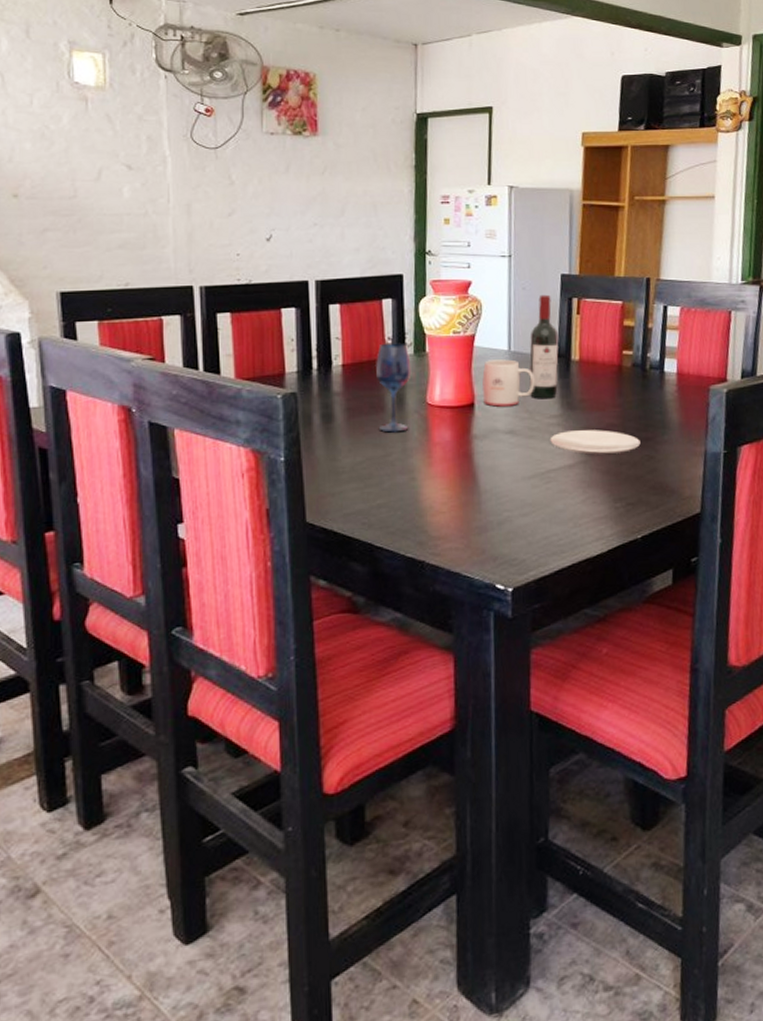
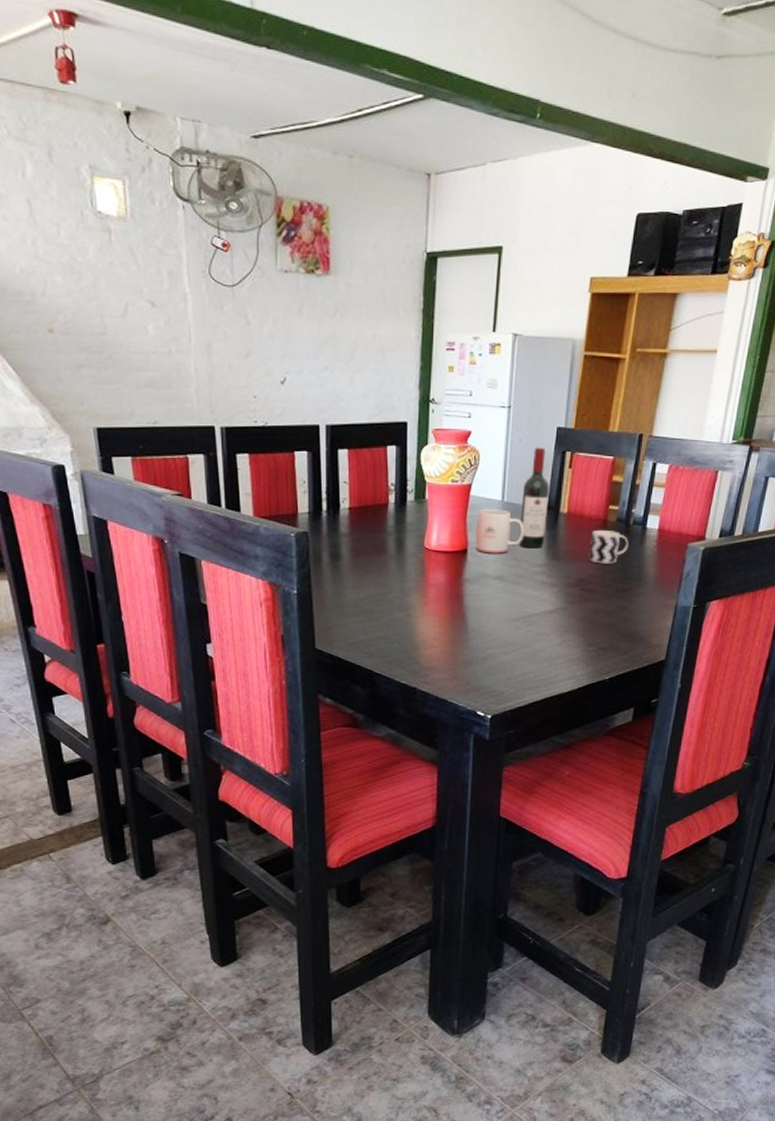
wineglass: present [376,343,411,433] -> none [380,489,412,573]
plate: present [549,430,641,456] -> none [534,579,617,603]
cup: none [606,375,648,412] -> present [588,529,629,564]

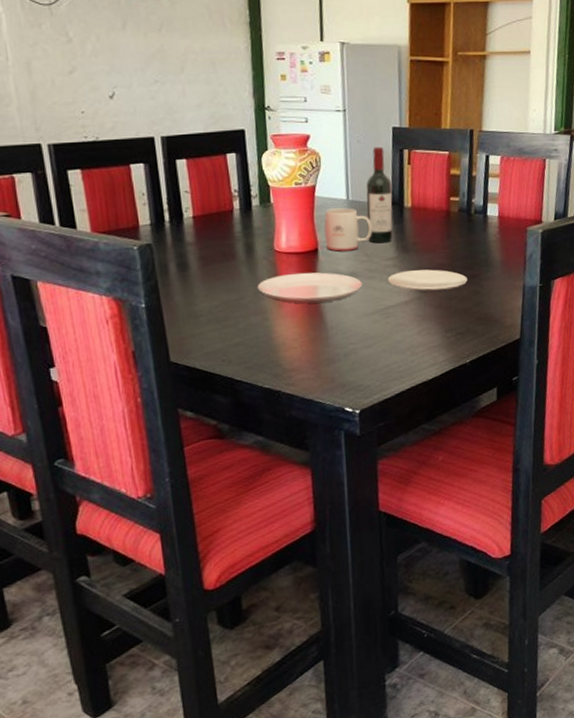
plate: none [404,572,508,604] -> present [257,272,362,304]
plate: none [534,579,617,603] -> present [387,269,468,293]
cup: present [588,529,629,564] -> none [436,220,473,253]

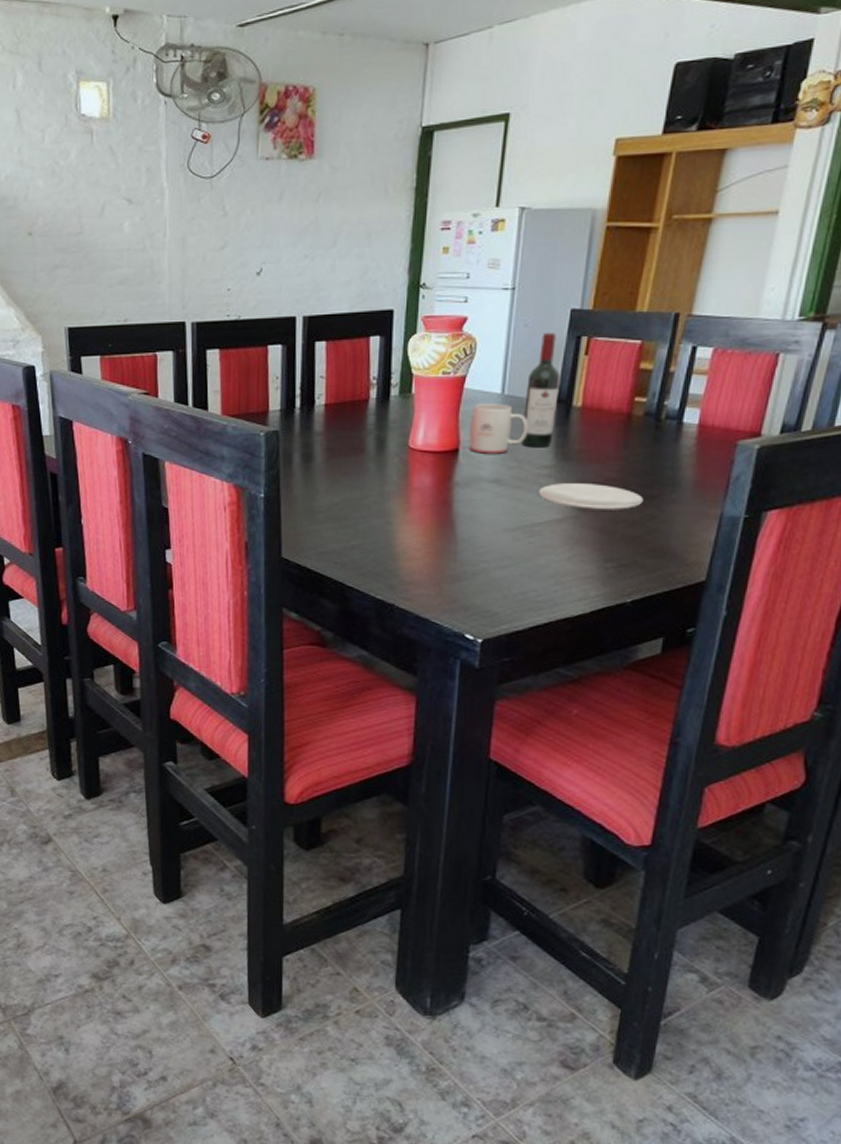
plate: present [257,272,362,304] -> none [383,474,506,511]

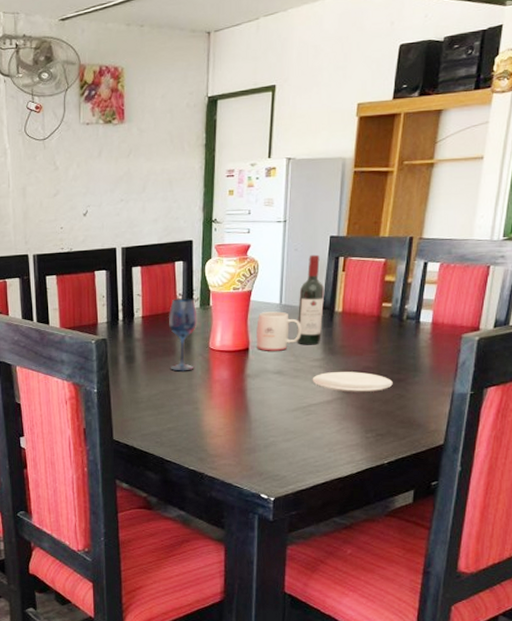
wineglass: none [357,383,395,475] -> present [169,298,197,371]

